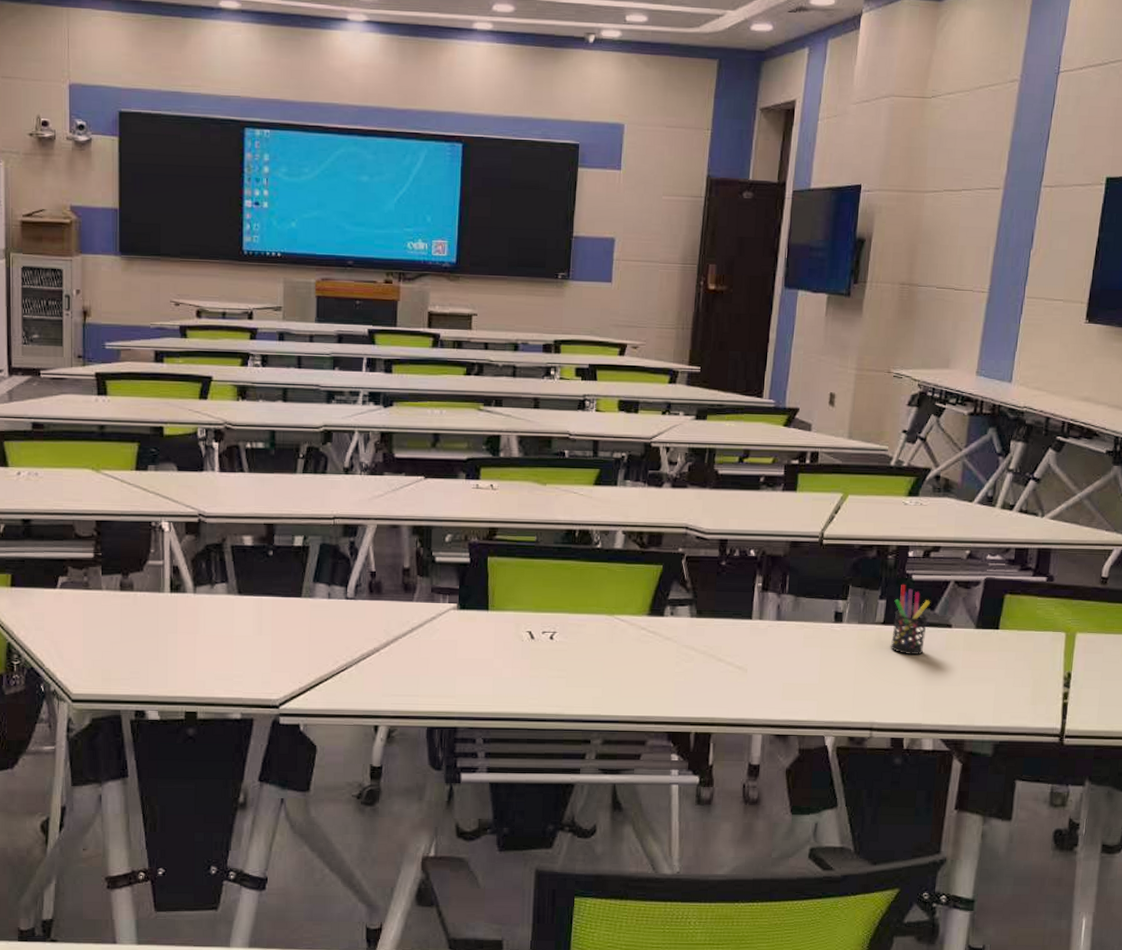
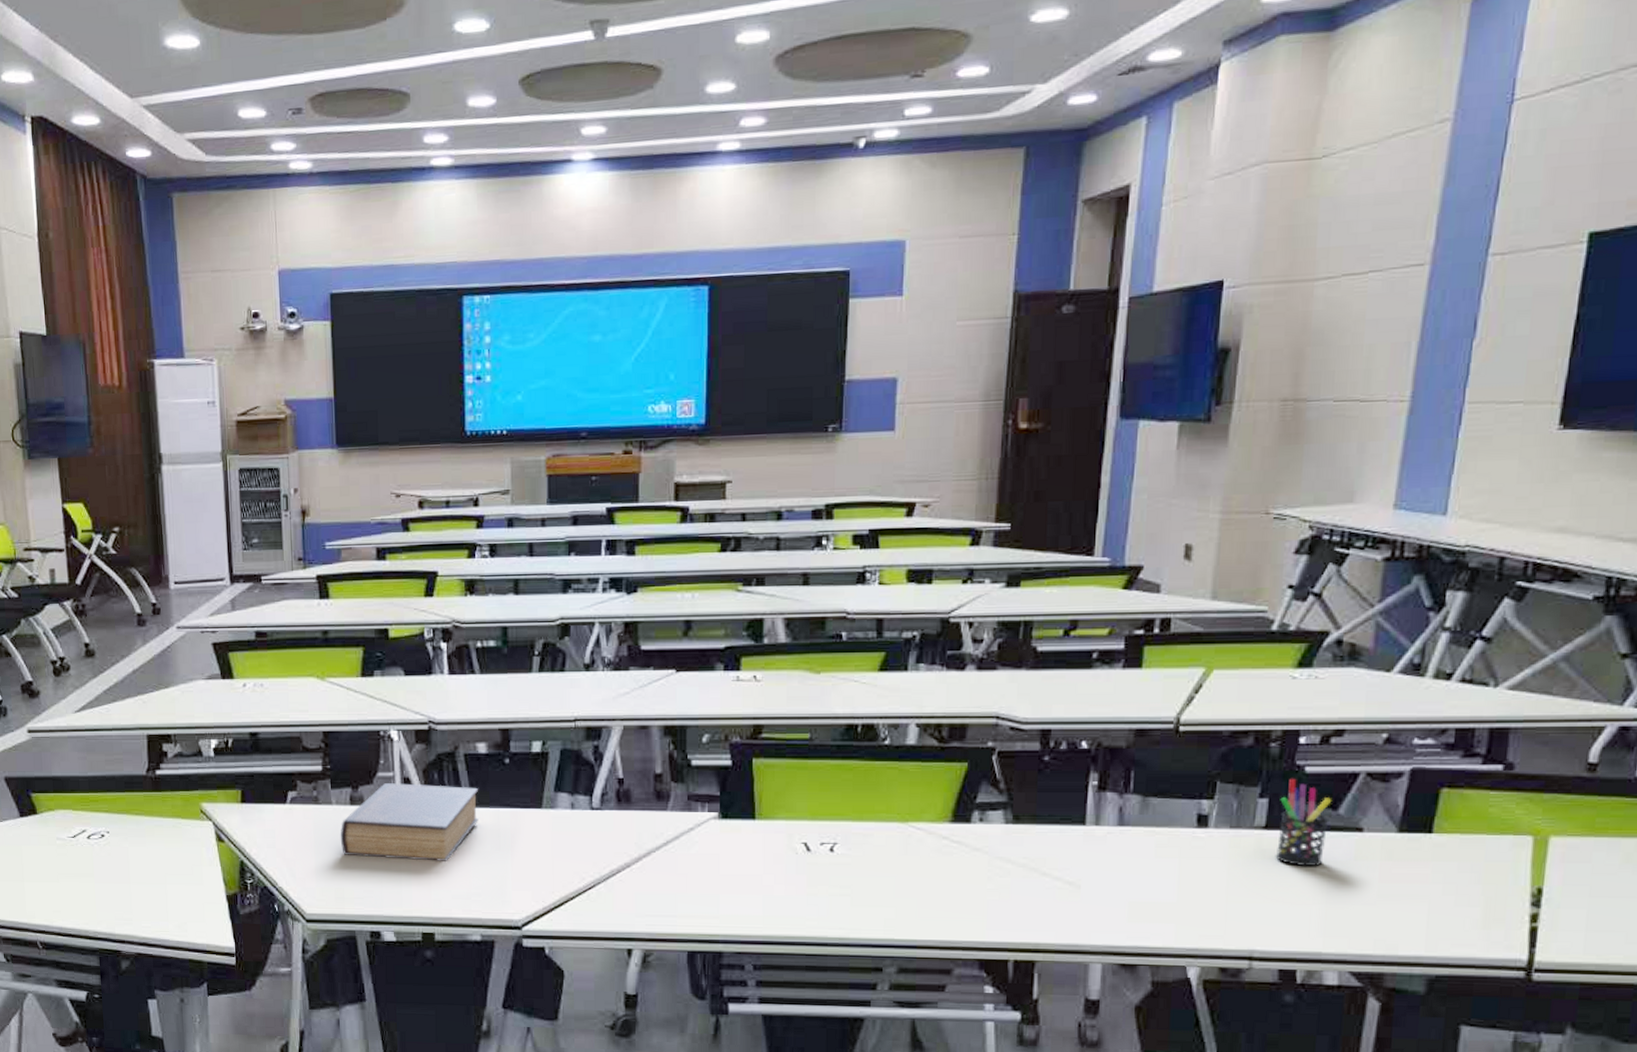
book: none [109,571,244,645] -> present [340,783,479,861]

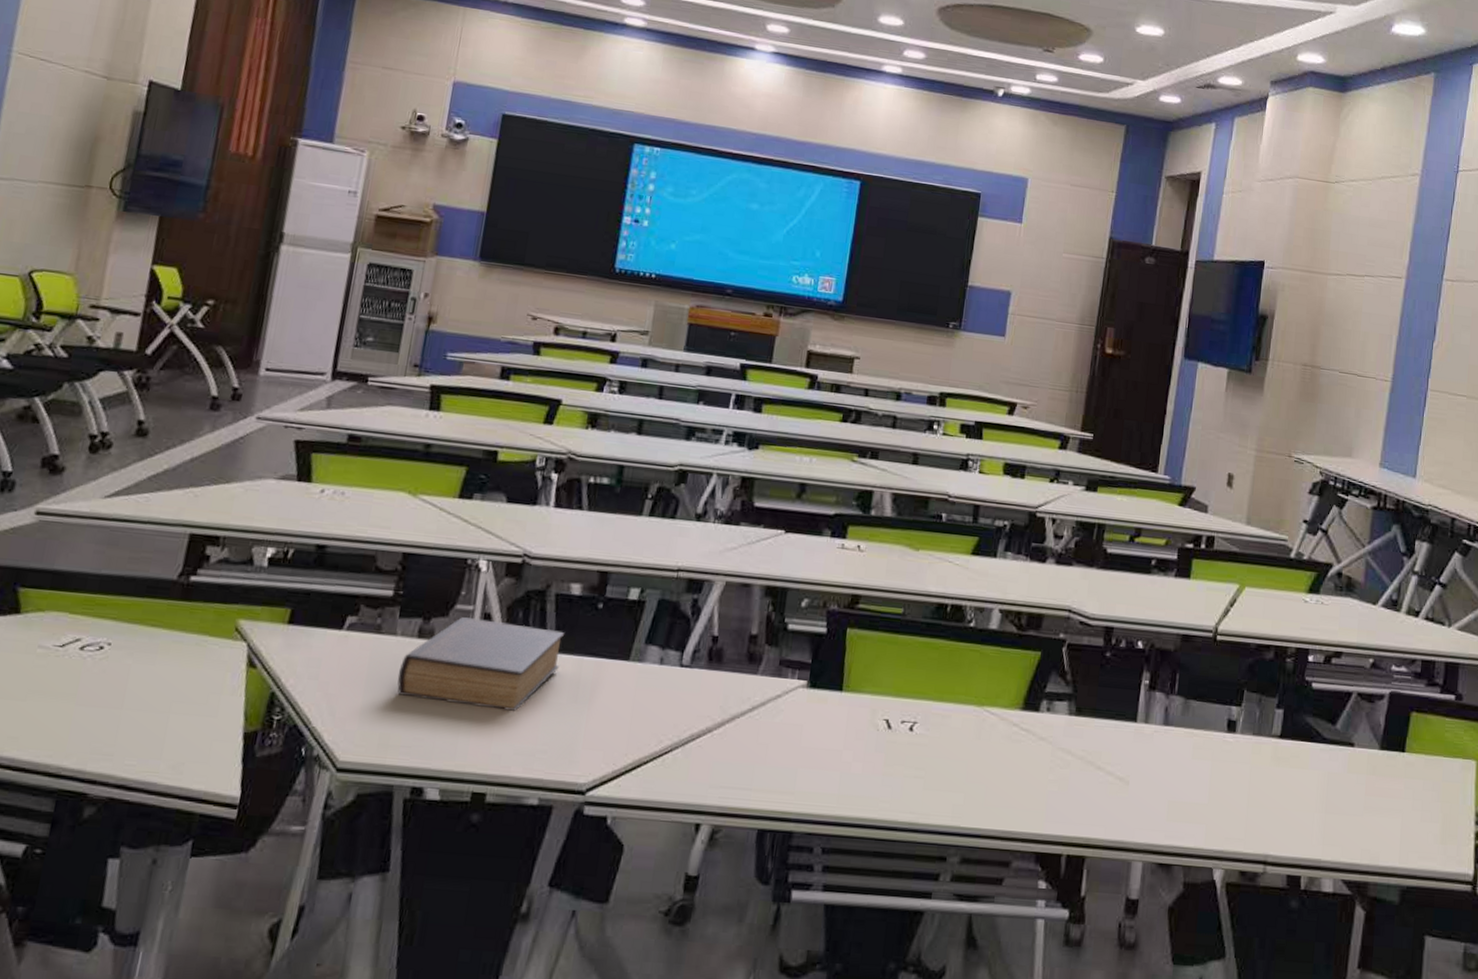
pen holder: present [1275,779,1332,866] -> none [1287,693,1332,776]

